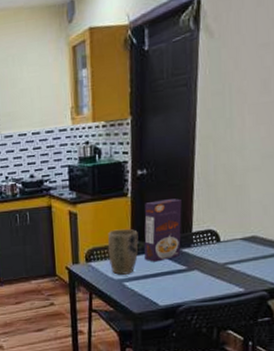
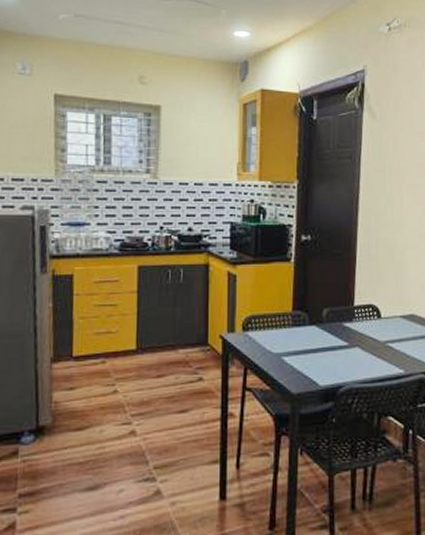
plant pot: present [107,229,139,275] -> none [267,296,300,348]
cereal box: present [144,198,182,262] -> none [306,269,345,336]

